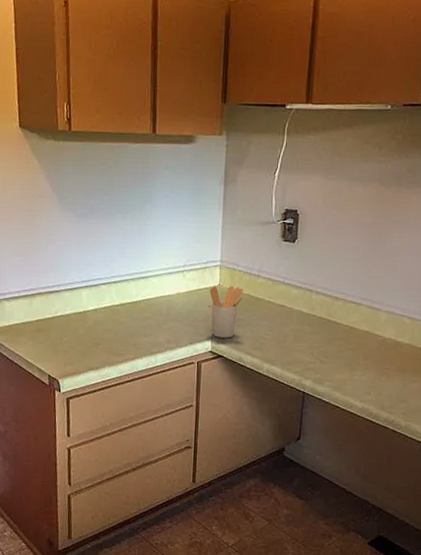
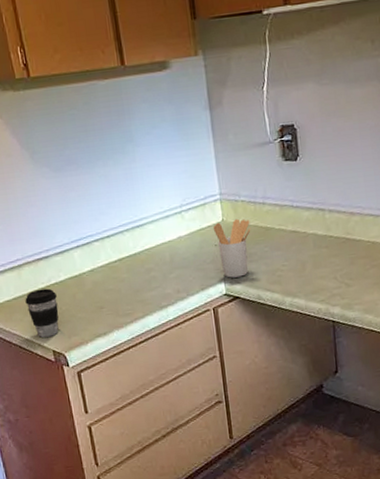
coffee cup: none [32,318,60,362] -> present [25,288,59,338]

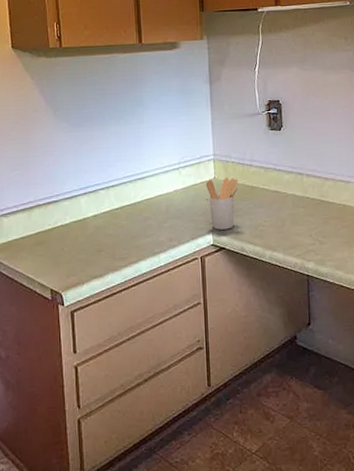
coffee cup: present [25,288,59,338] -> none [31,230,61,276]

